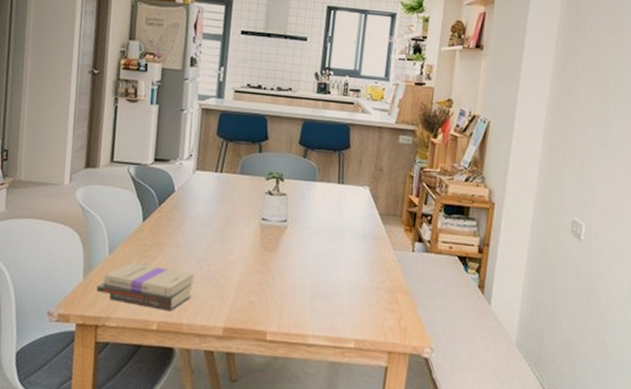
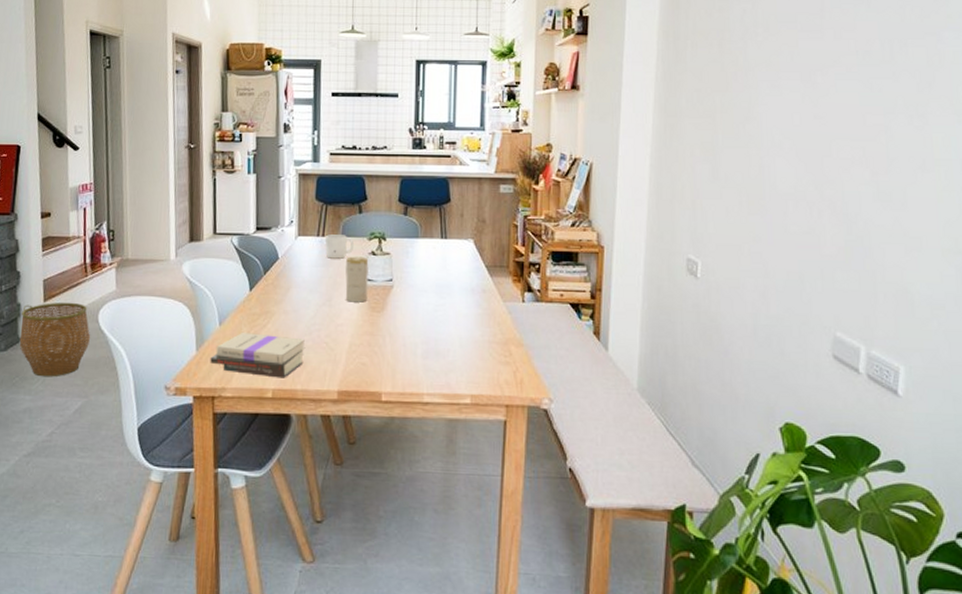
mug: none [222,171,251,196] -> present [325,234,353,259]
candle: none [238,194,265,241] -> present [345,256,369,303]

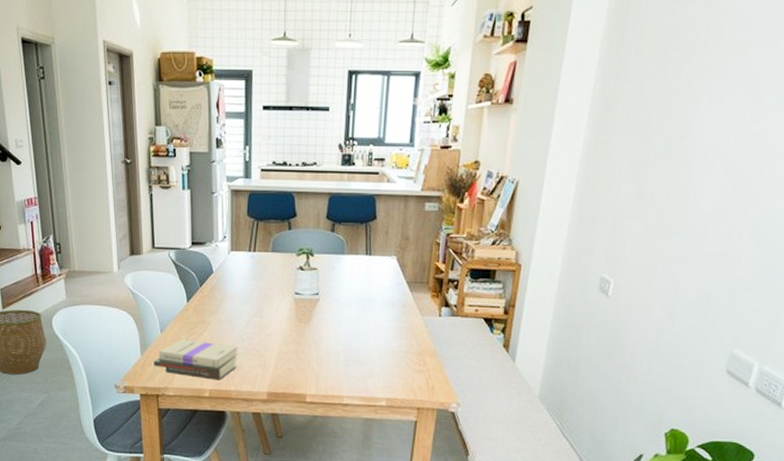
mug: present [325,234,353,259] -> none [256,250,283,273]
candle: present [345,256,369,303] -> none [274,271,297,314]

